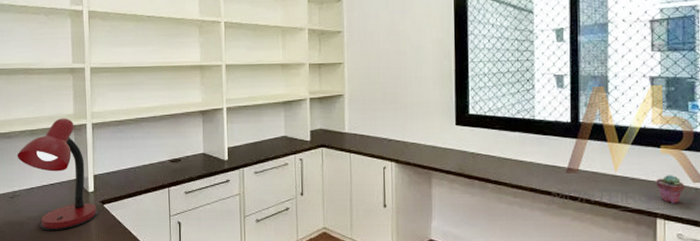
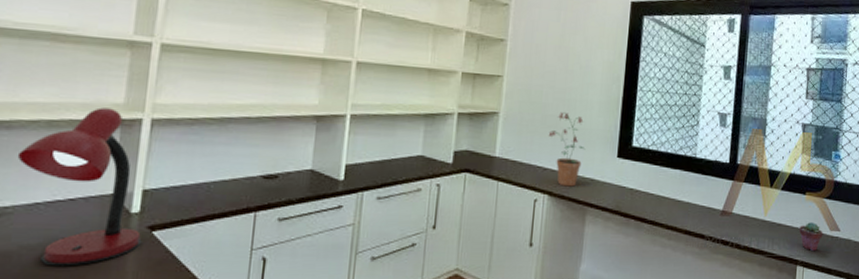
potted plant: none [389,89,425,154] -> present [548,112,586,187]

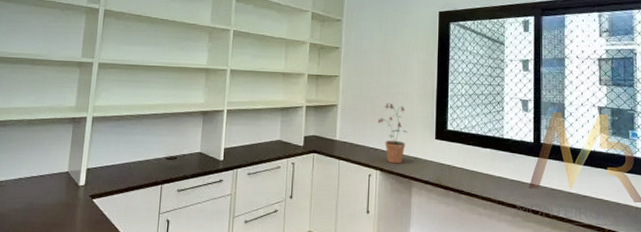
desk lamp: present [17,107,142,267] -> none [9,110,86,224]
potted succulent: present [799,222,823,252] -> none [604,194,628,221]

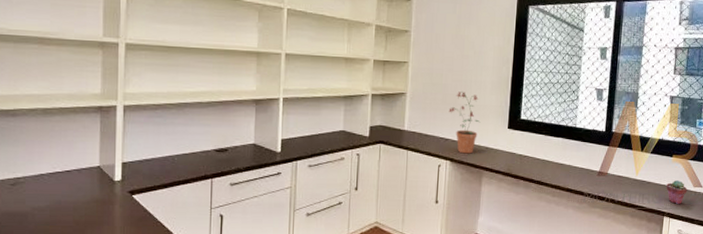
potted succulent: none [604,194,628,221] -> present [666,180,688,205]

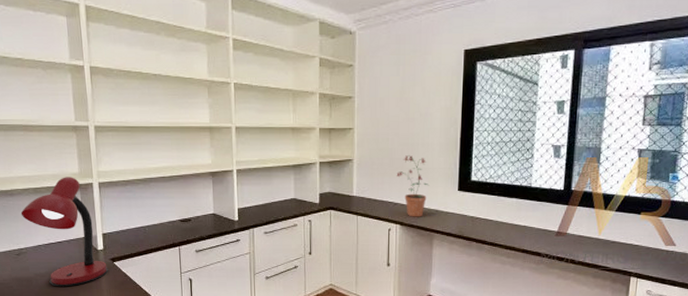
desk lamp: none [23,97,125,223] -> present [20,177,109,287]
potted succulent: present [666,180,688,205] -> none [633,239,658,265]

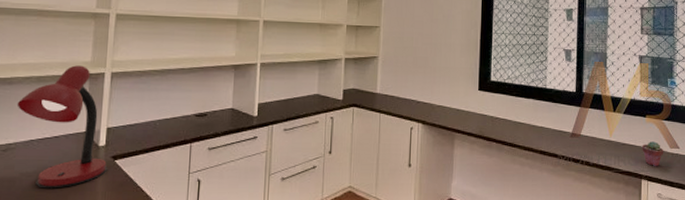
potted plant: present [396,155,430,217] -> none [419,54,451,116]
potted succulent: none [633,239,658,265] -> present [642,141,664,167]

